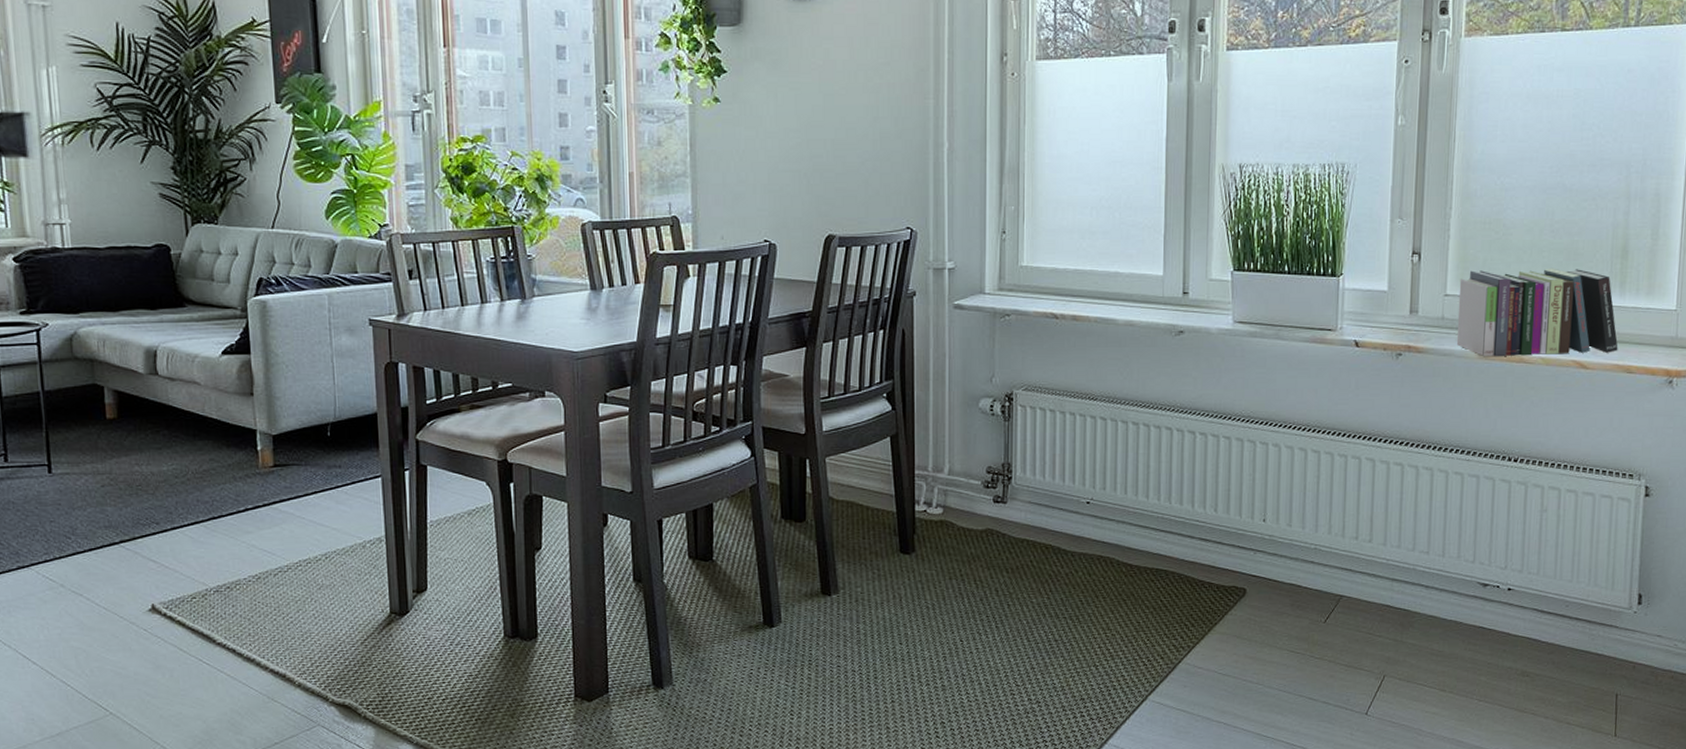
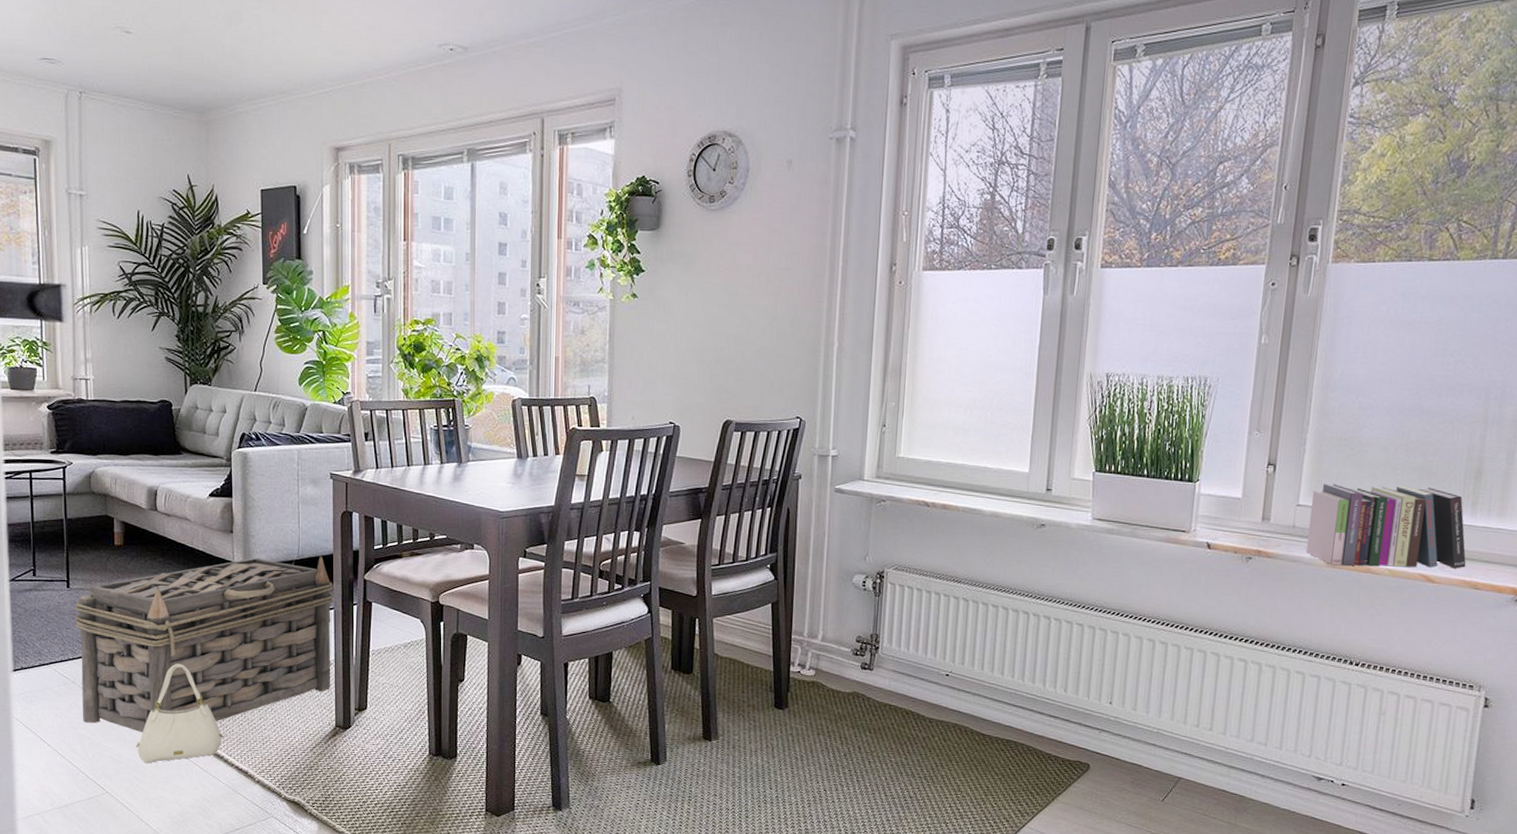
basket: none [60,416,382,640] -> present [75,556,334,733]
handbag: none [145,553,253,675] -> present [136,663,223,763]

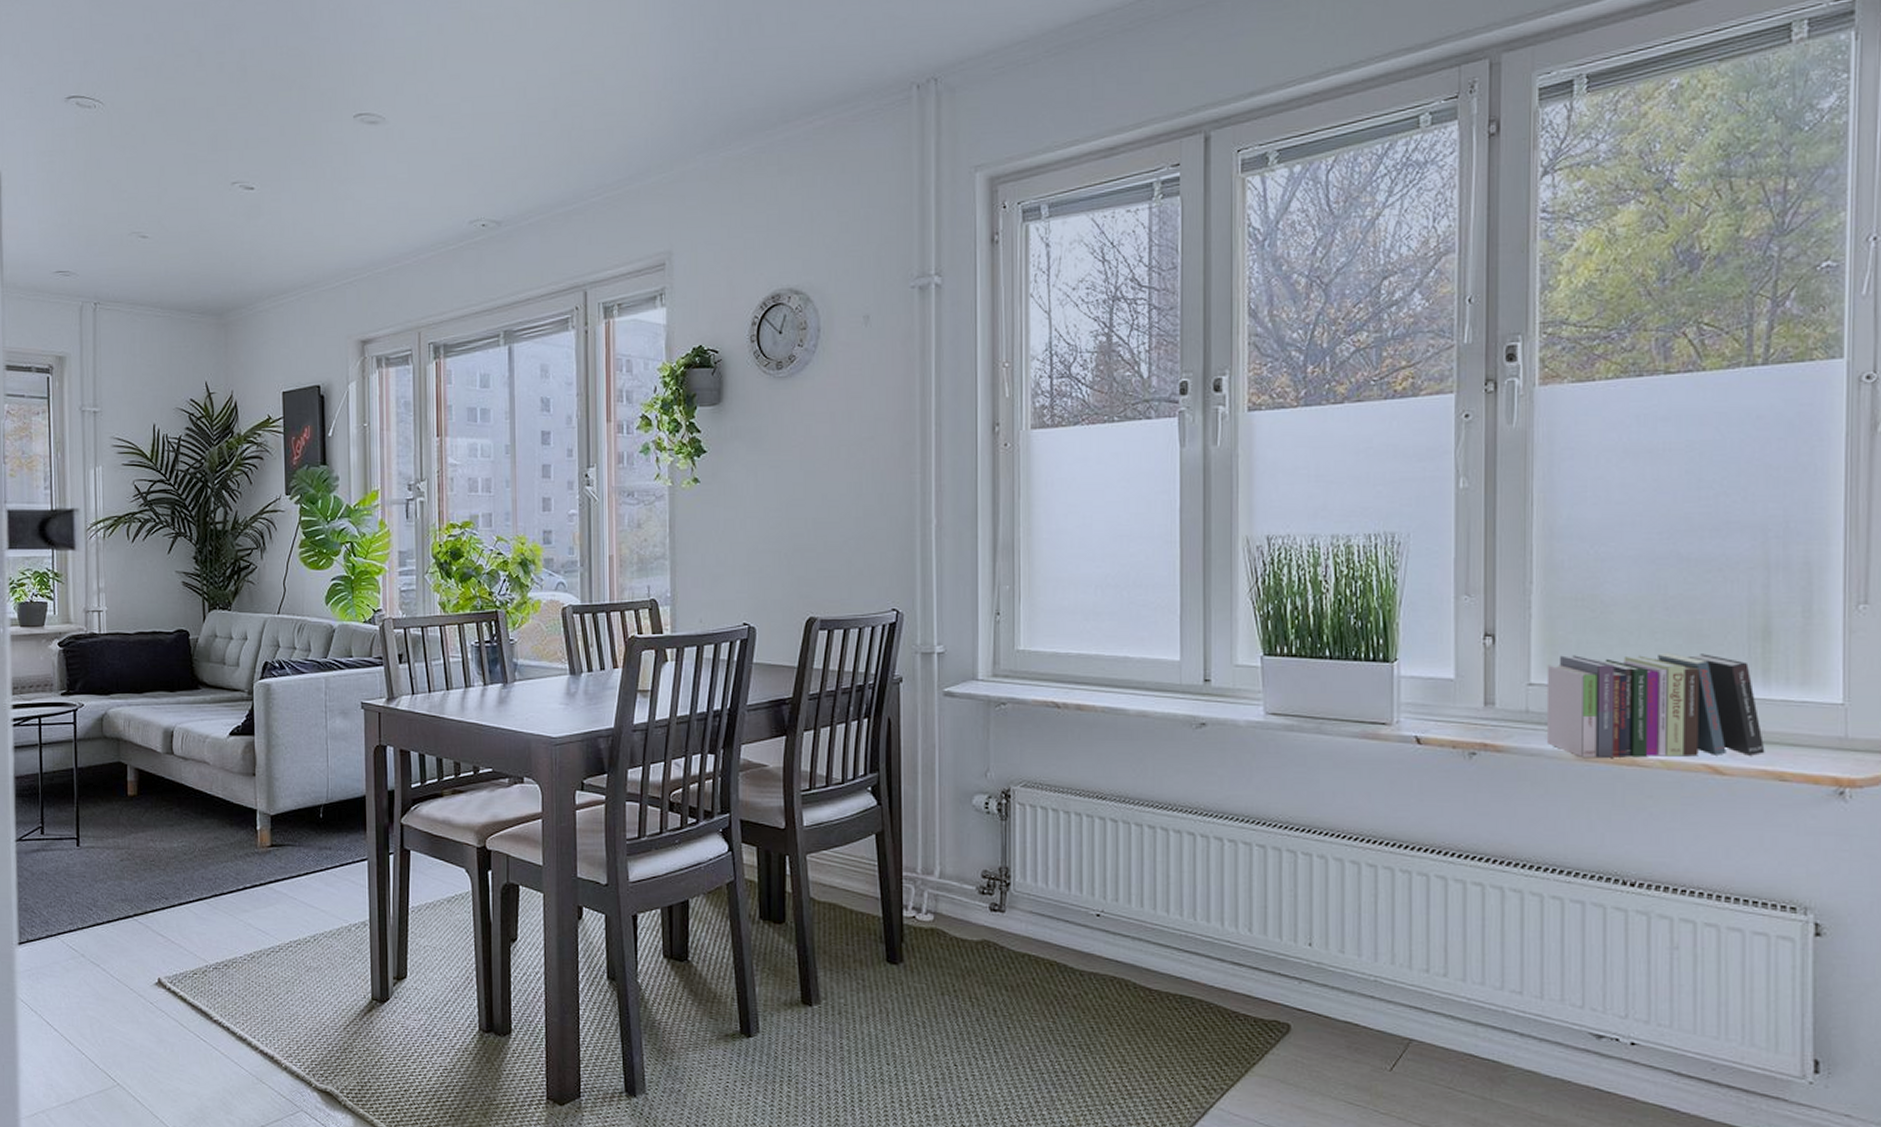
basket: present [75,556,334,733] -> none [85,798,368,1013]
handbag: present [136,663,223,763] -> none [150,930,246,1049]

